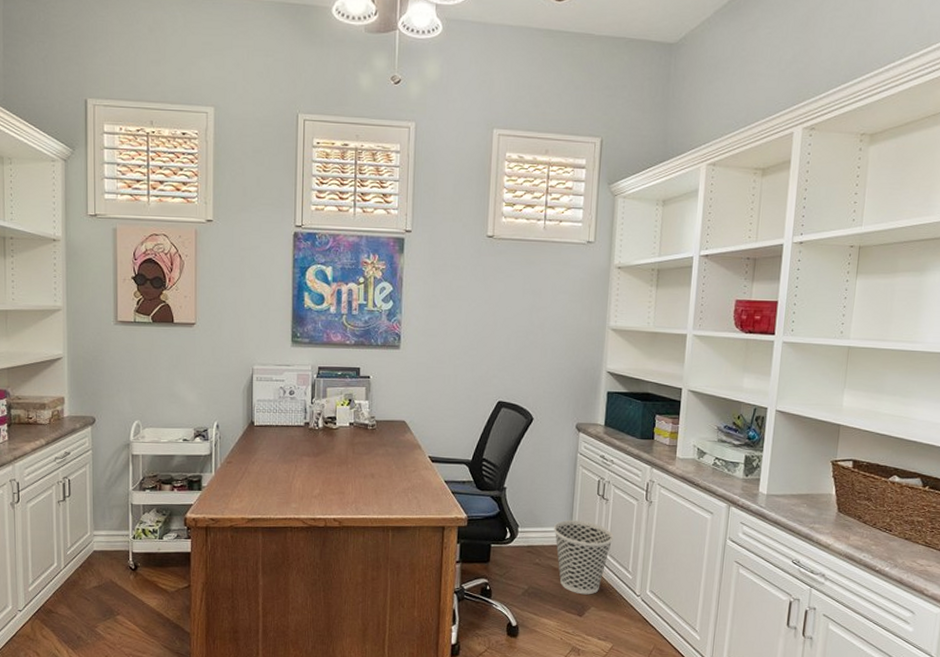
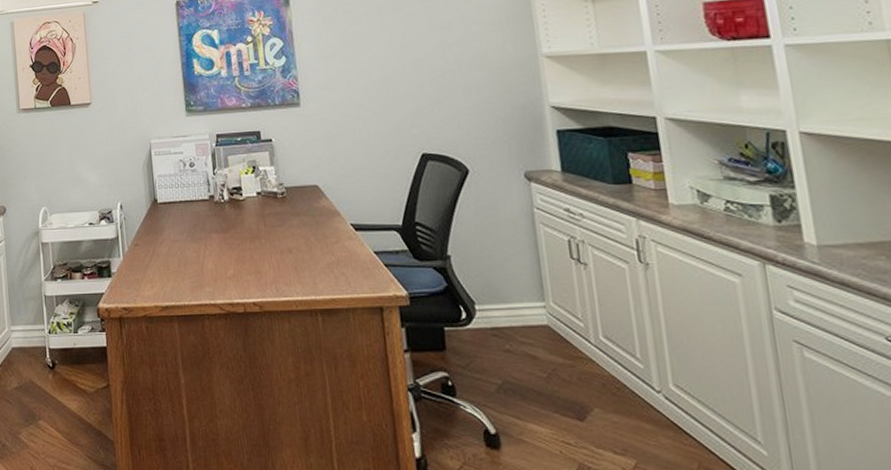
wastebasket: present [554,519,614,595] -> none [521,292,606,391]

